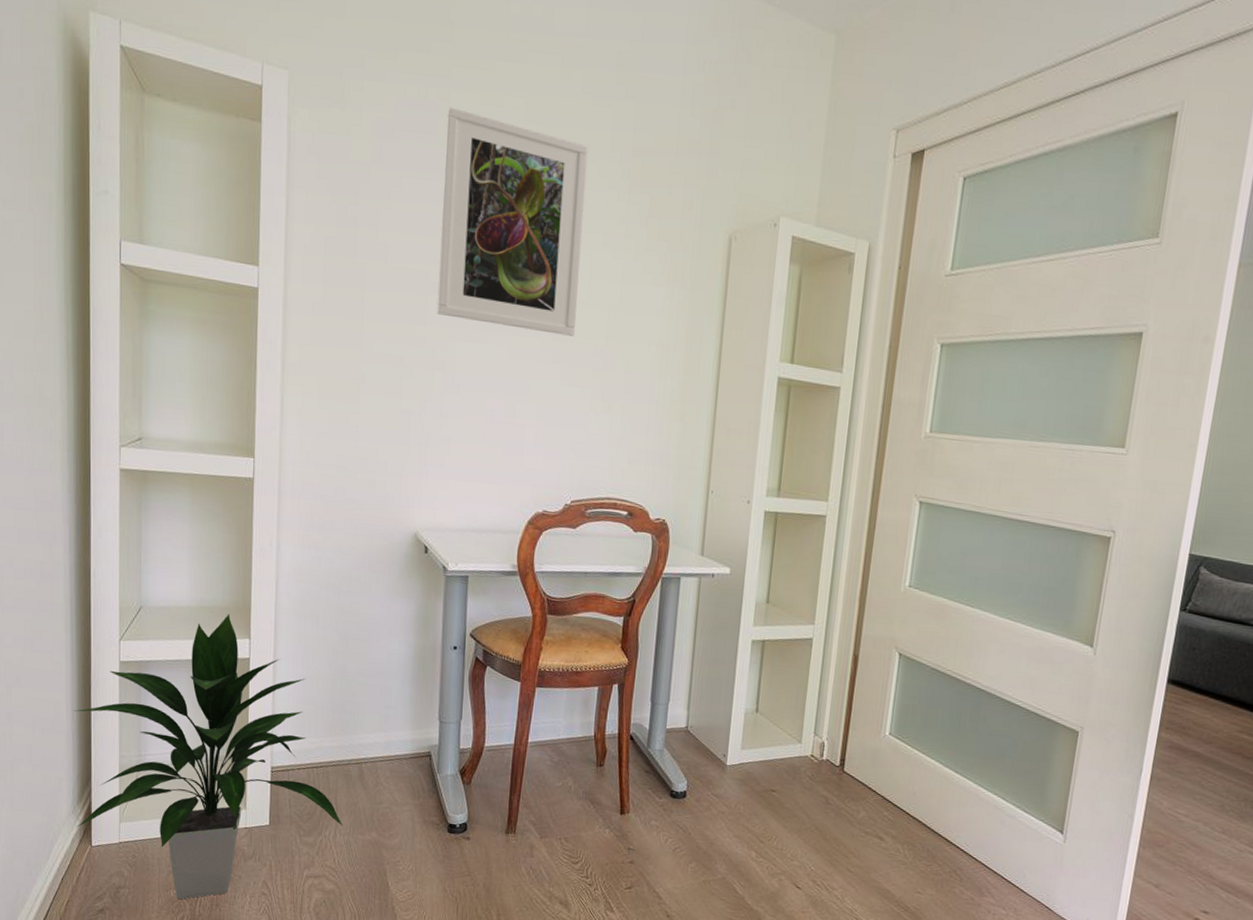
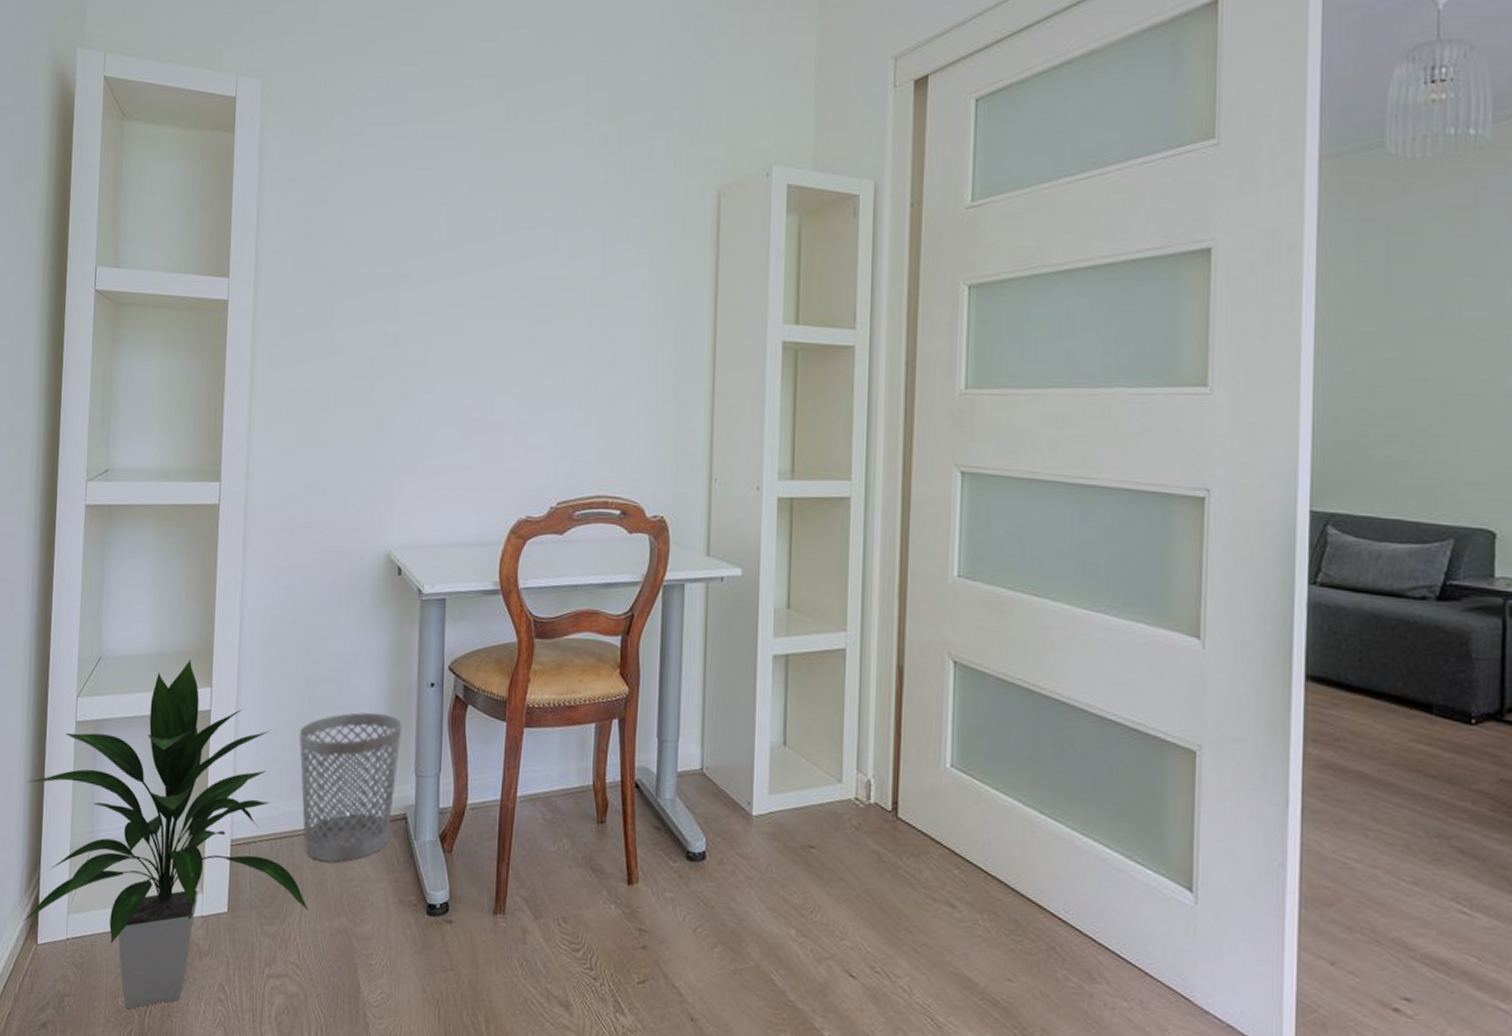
wastebasket: none [333,667,428,789] -> present [299,712,403,863]
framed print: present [436,106,588,336] -> none [408,94,563,318]

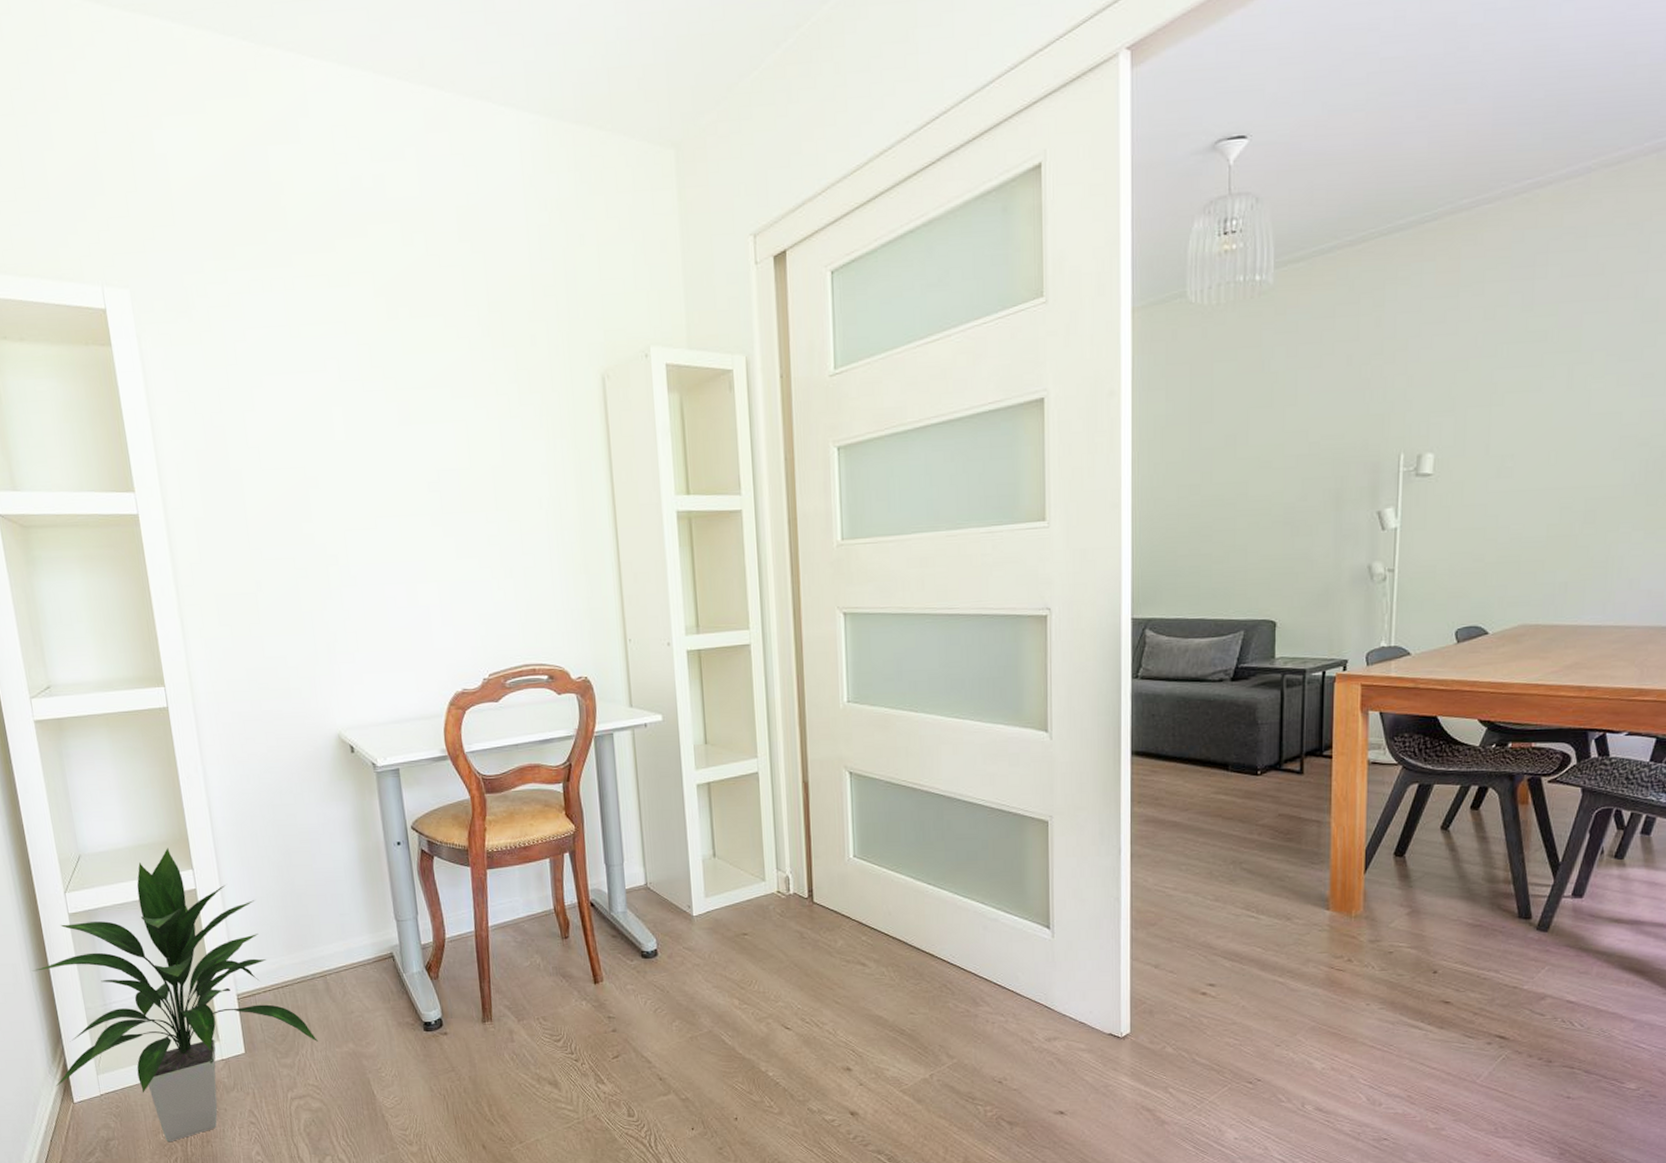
wastebasket: present [299,712,403,863] -> none [283,873,380,1001]

